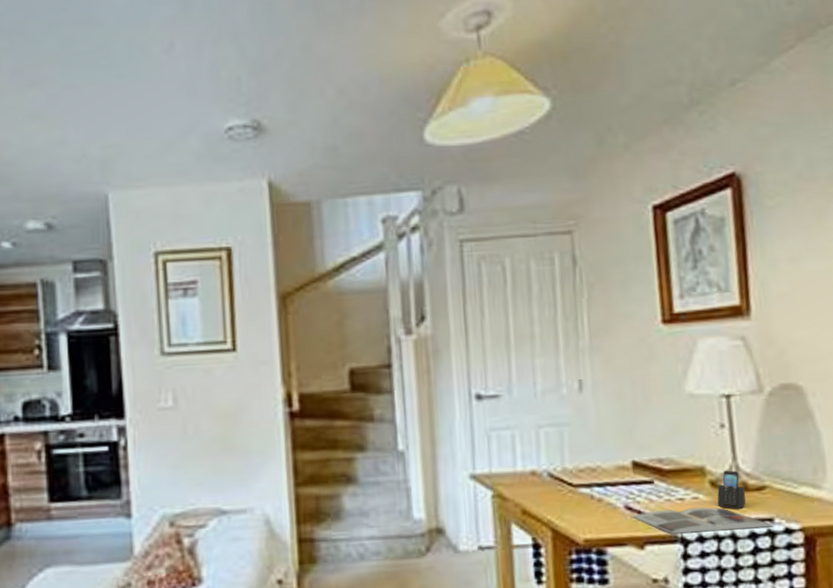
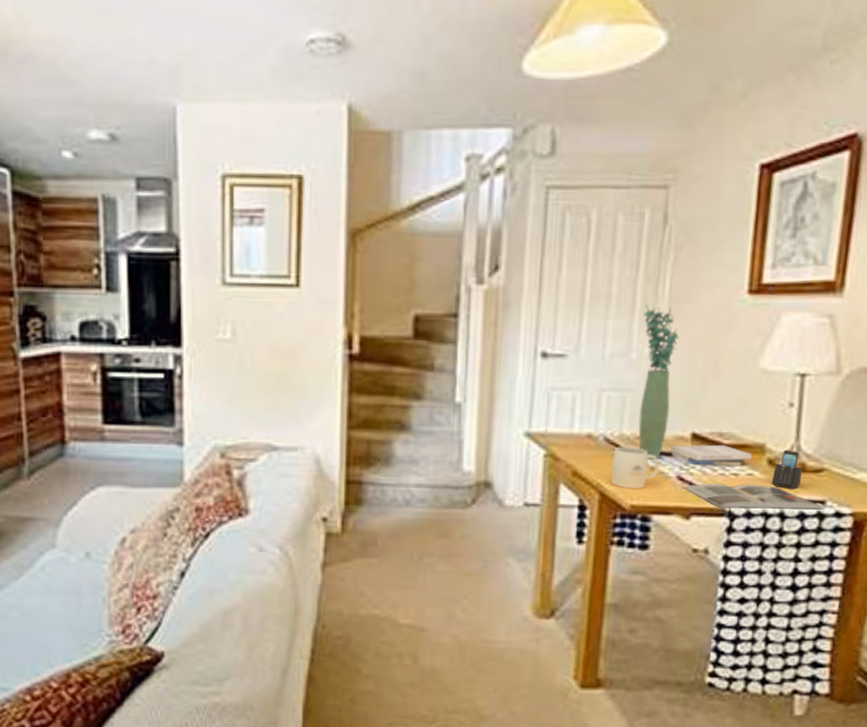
mug: none [558,480,607,524] -> present [610,446,660,490]
vase: none [568,341,608,492] -> present [638,304,679,460]
books: none [613,470,694,494] -> present [670,444,752,466]

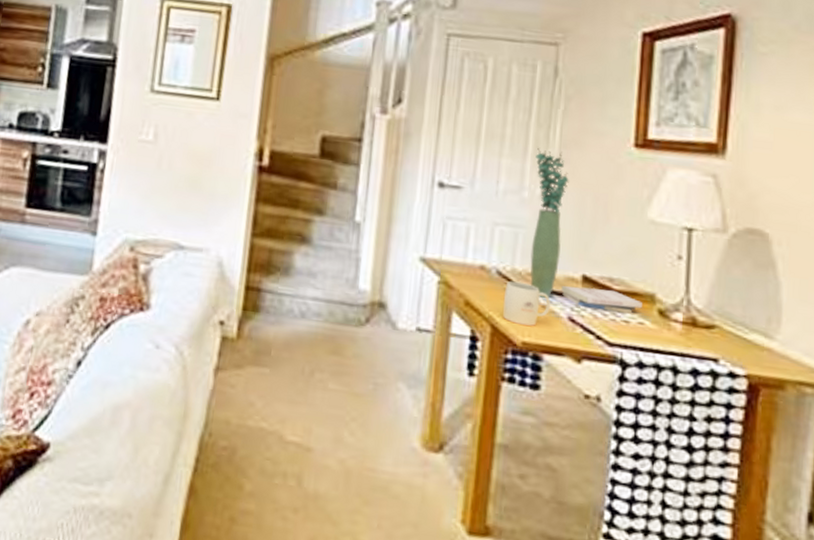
magazine: present [683,483,826,510] -> none [574,327,719,368]
cordless phone: present [771,449,803,490] -> none [662,301,694,344]

